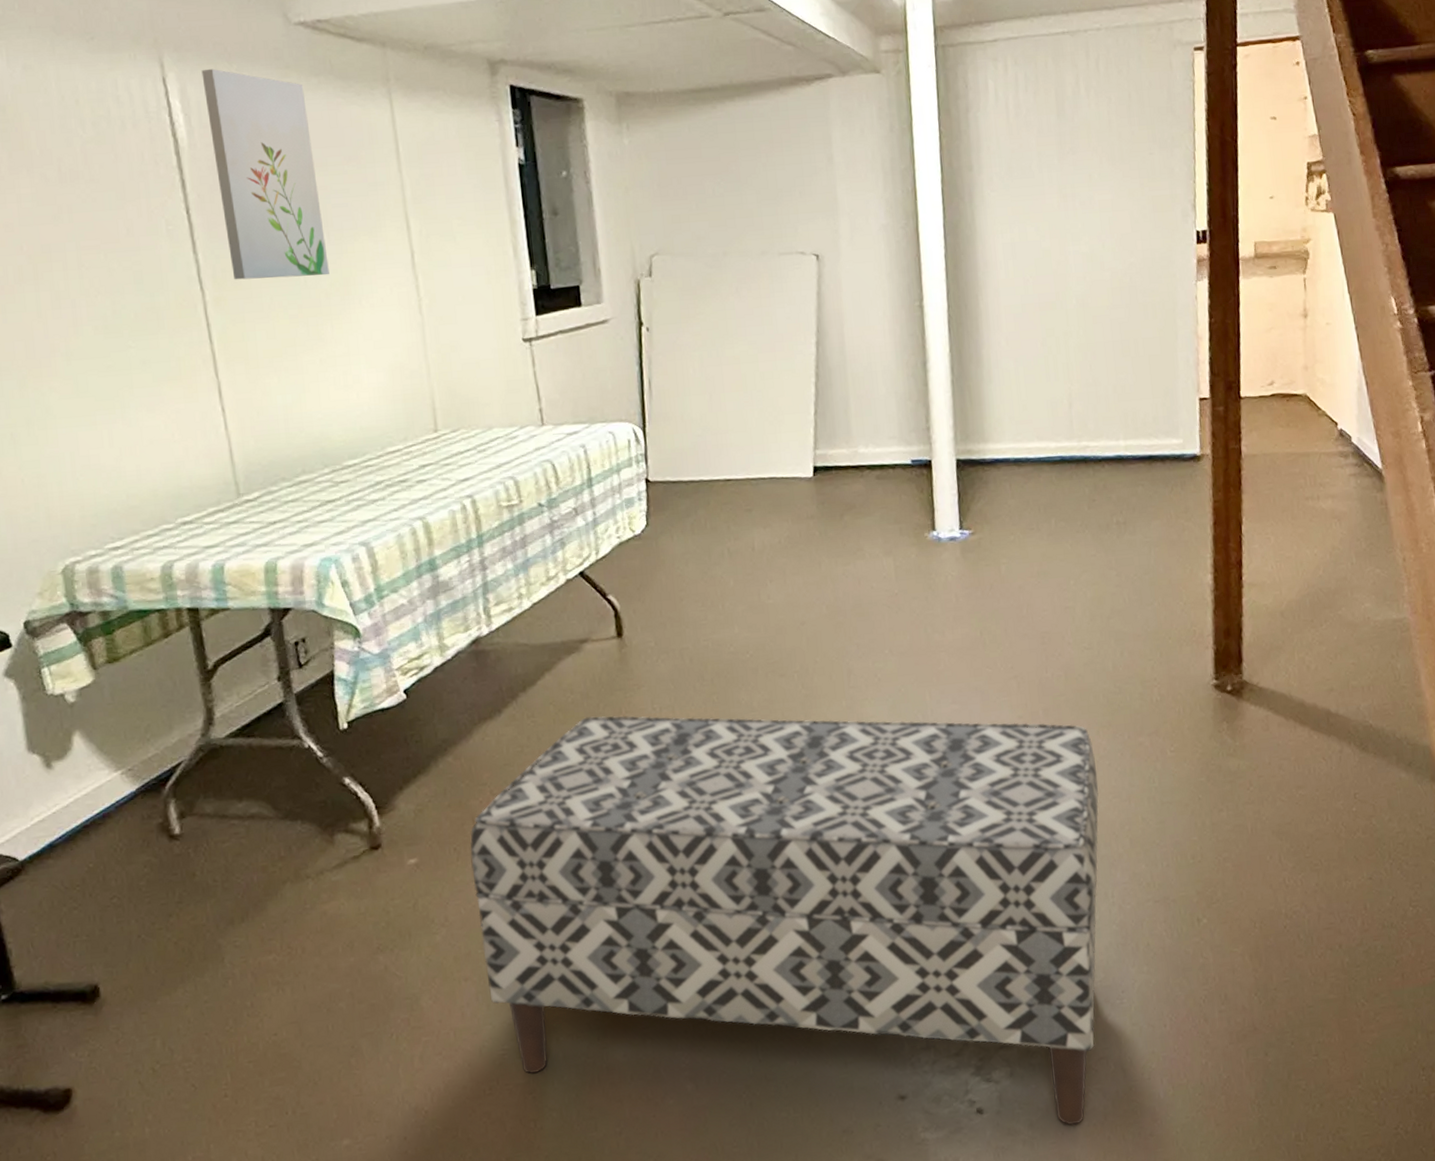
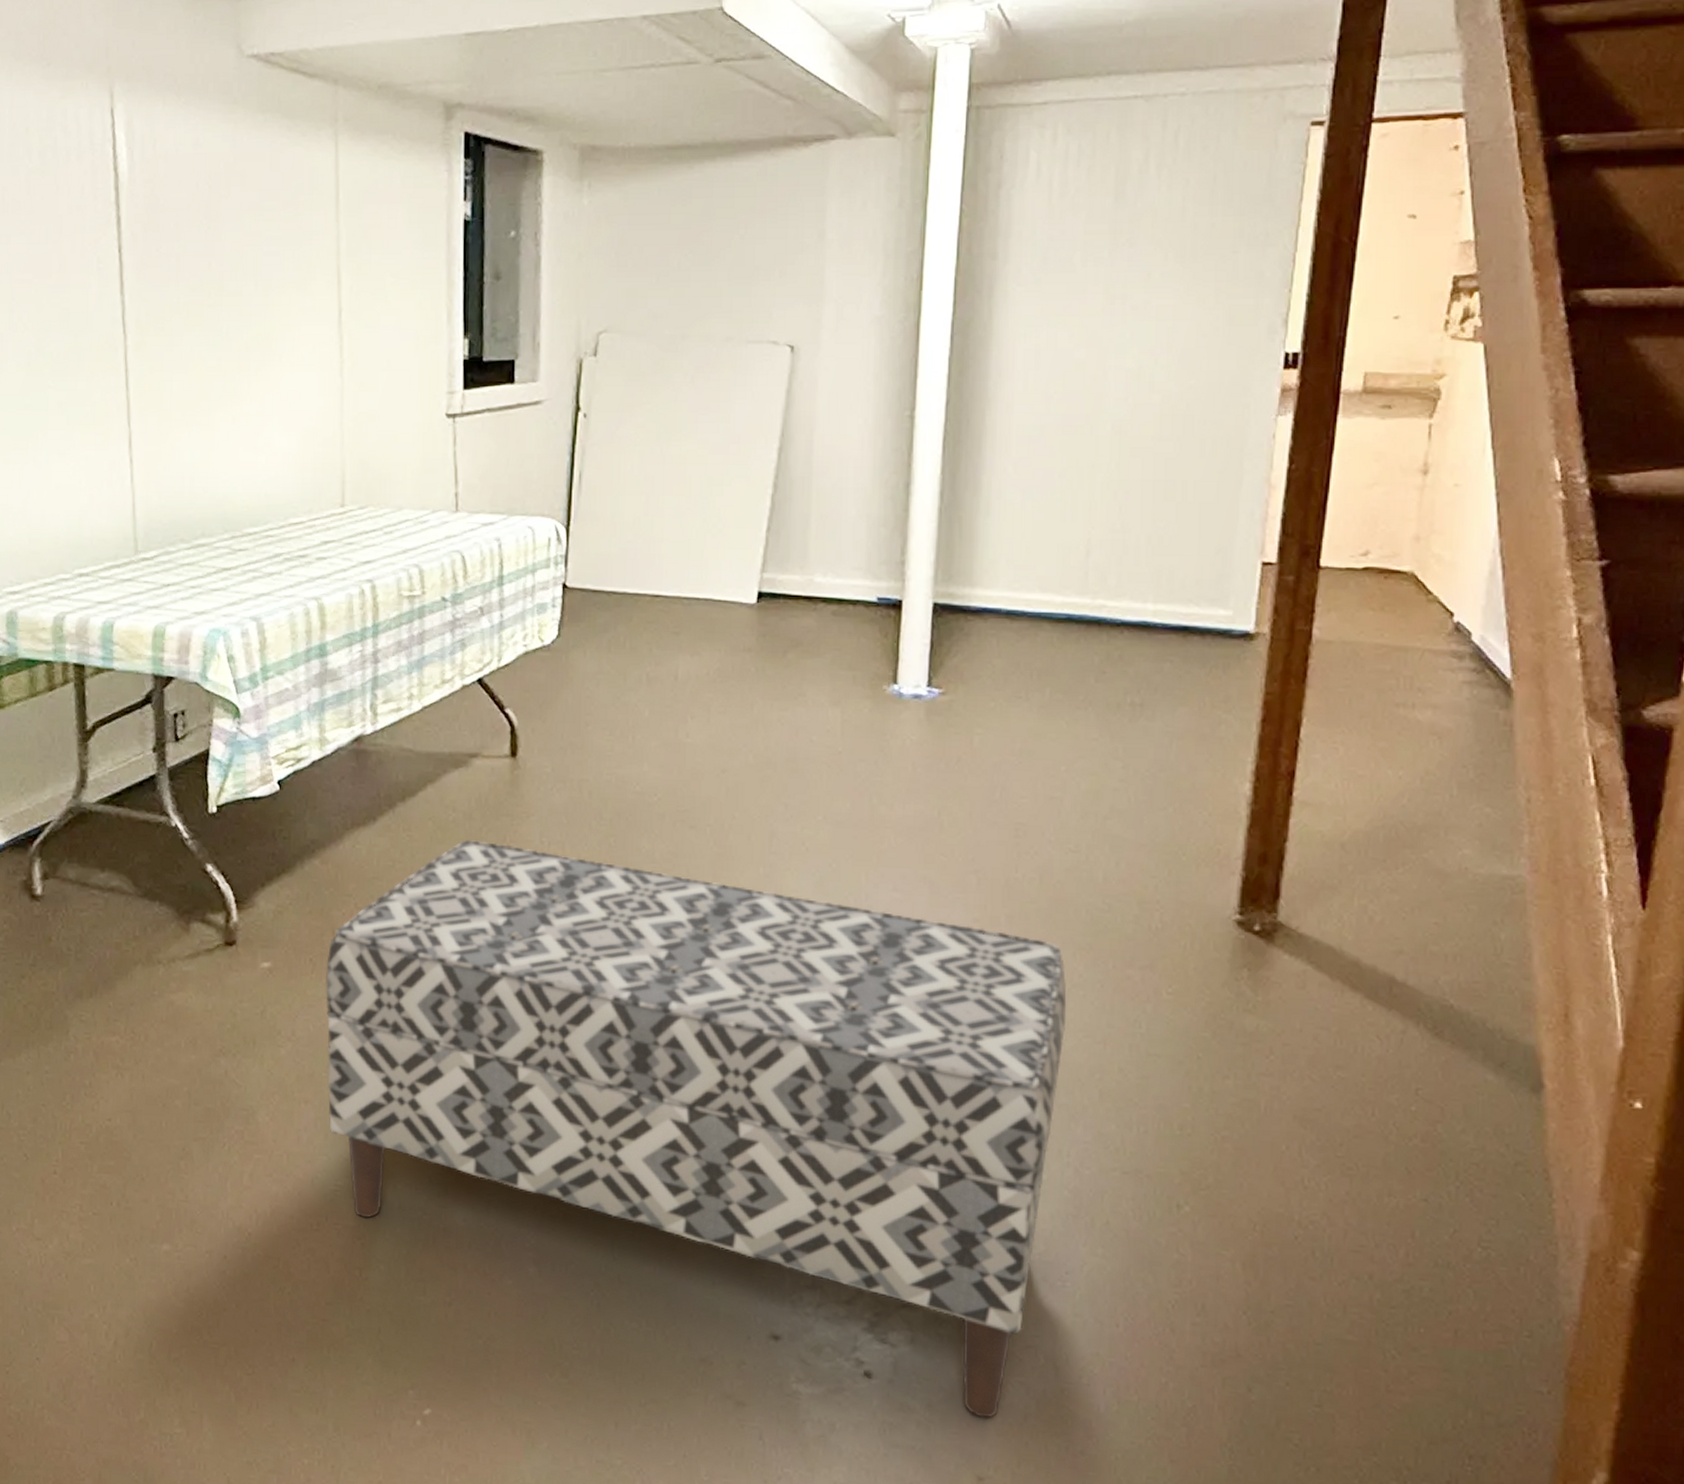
wall art: present [201,68,330,280] -> none [149,100,253,328]

